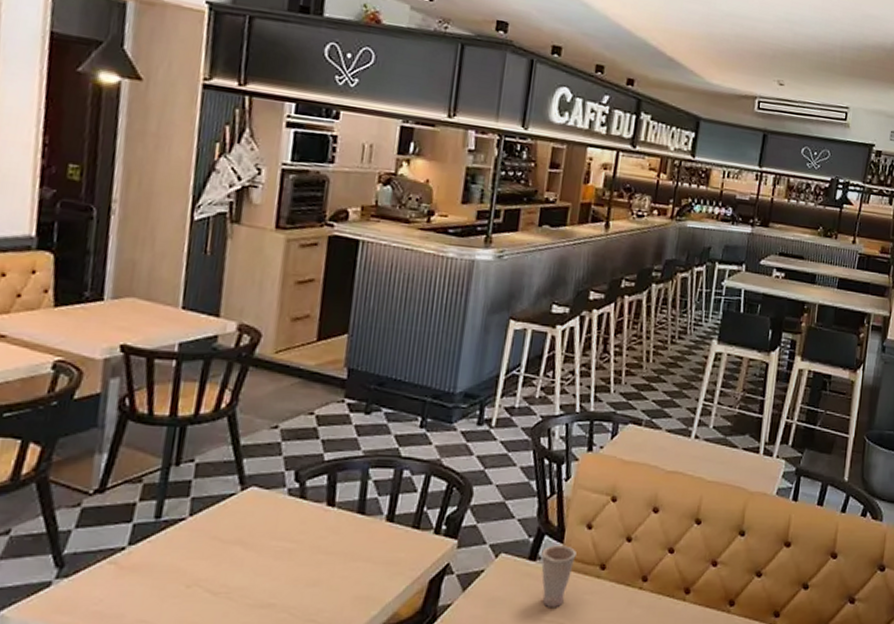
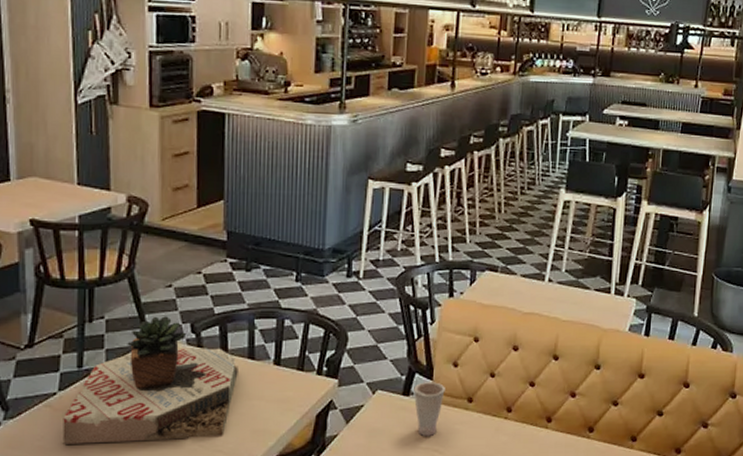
succulent plant: none [125,461,345,609] -> present [62,316,238,444]

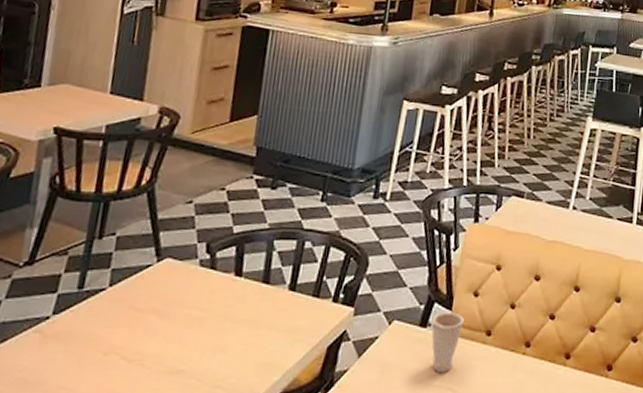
succulent plant: present [62,316,238,444] -> none [47,234,251,376]

